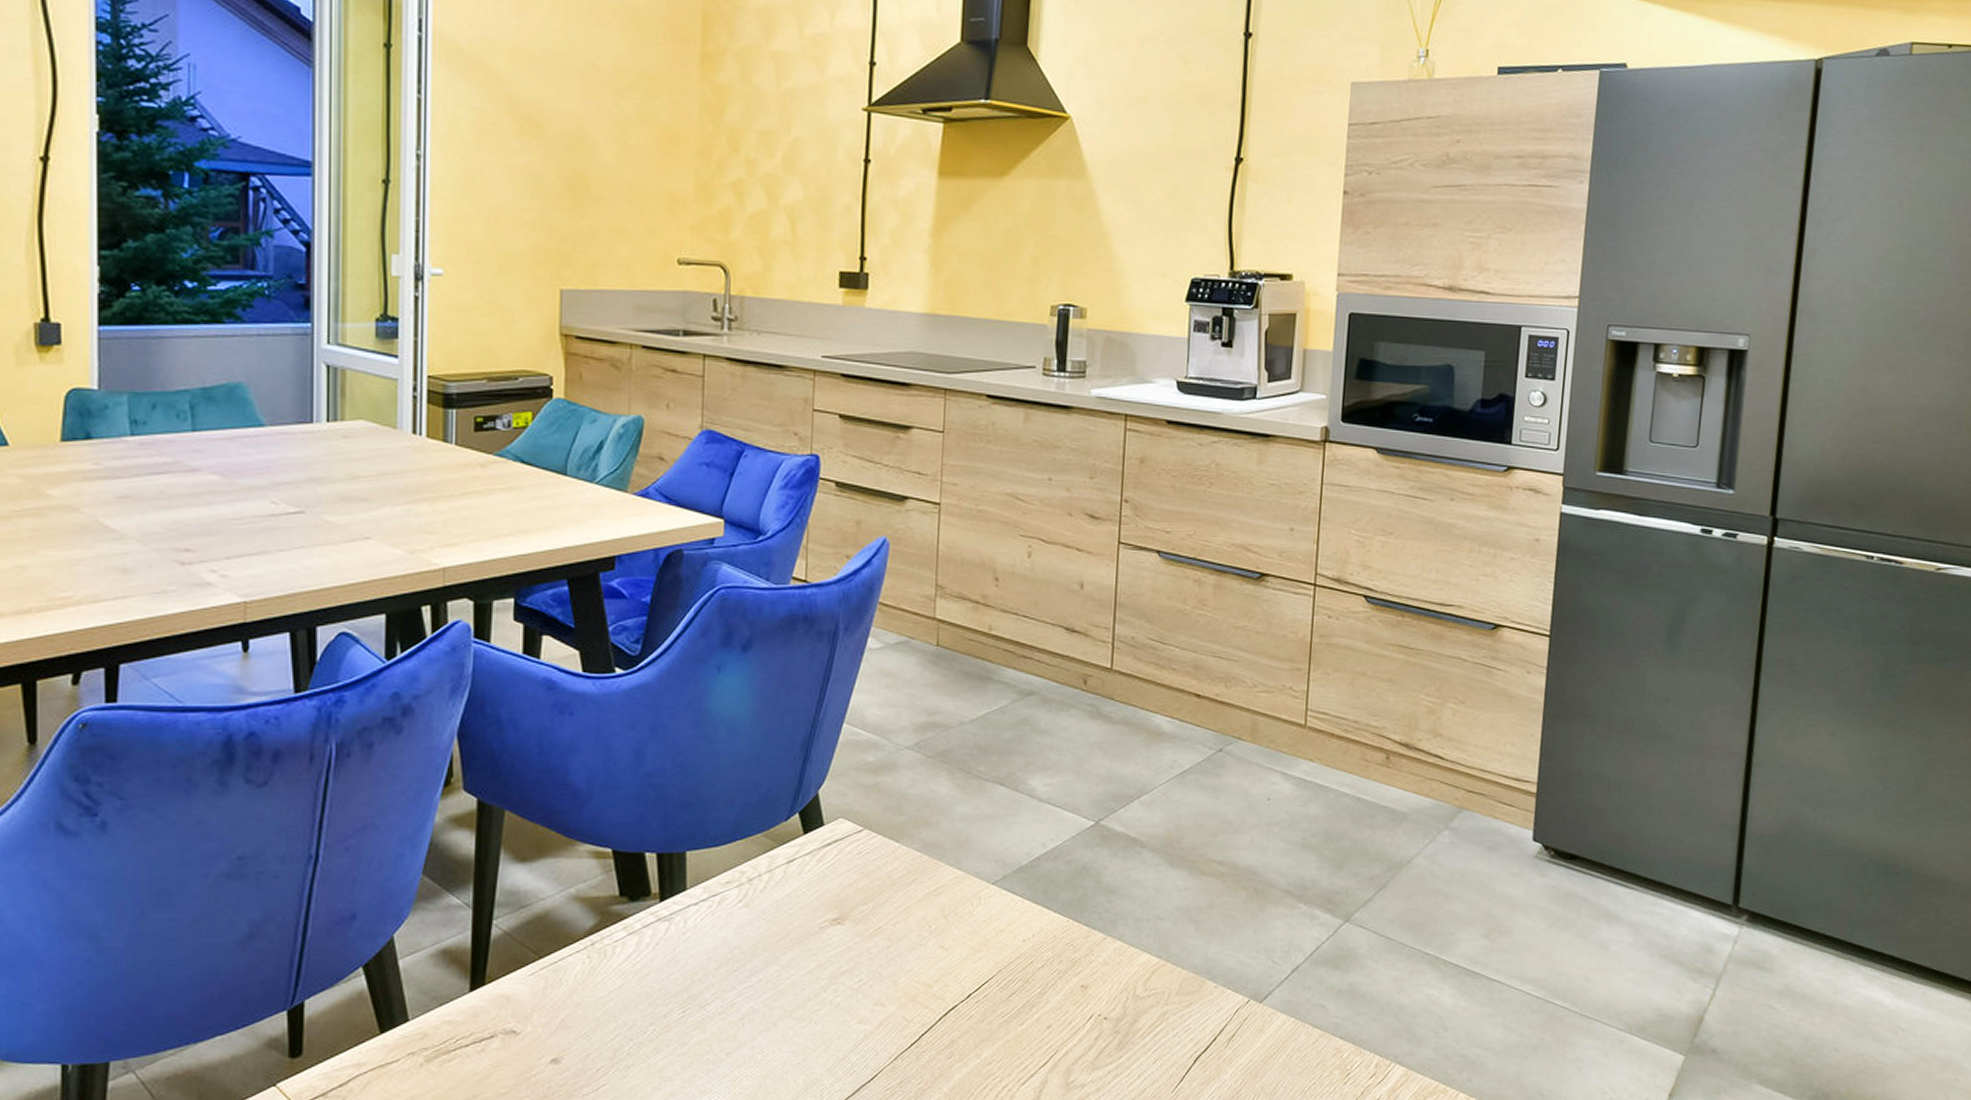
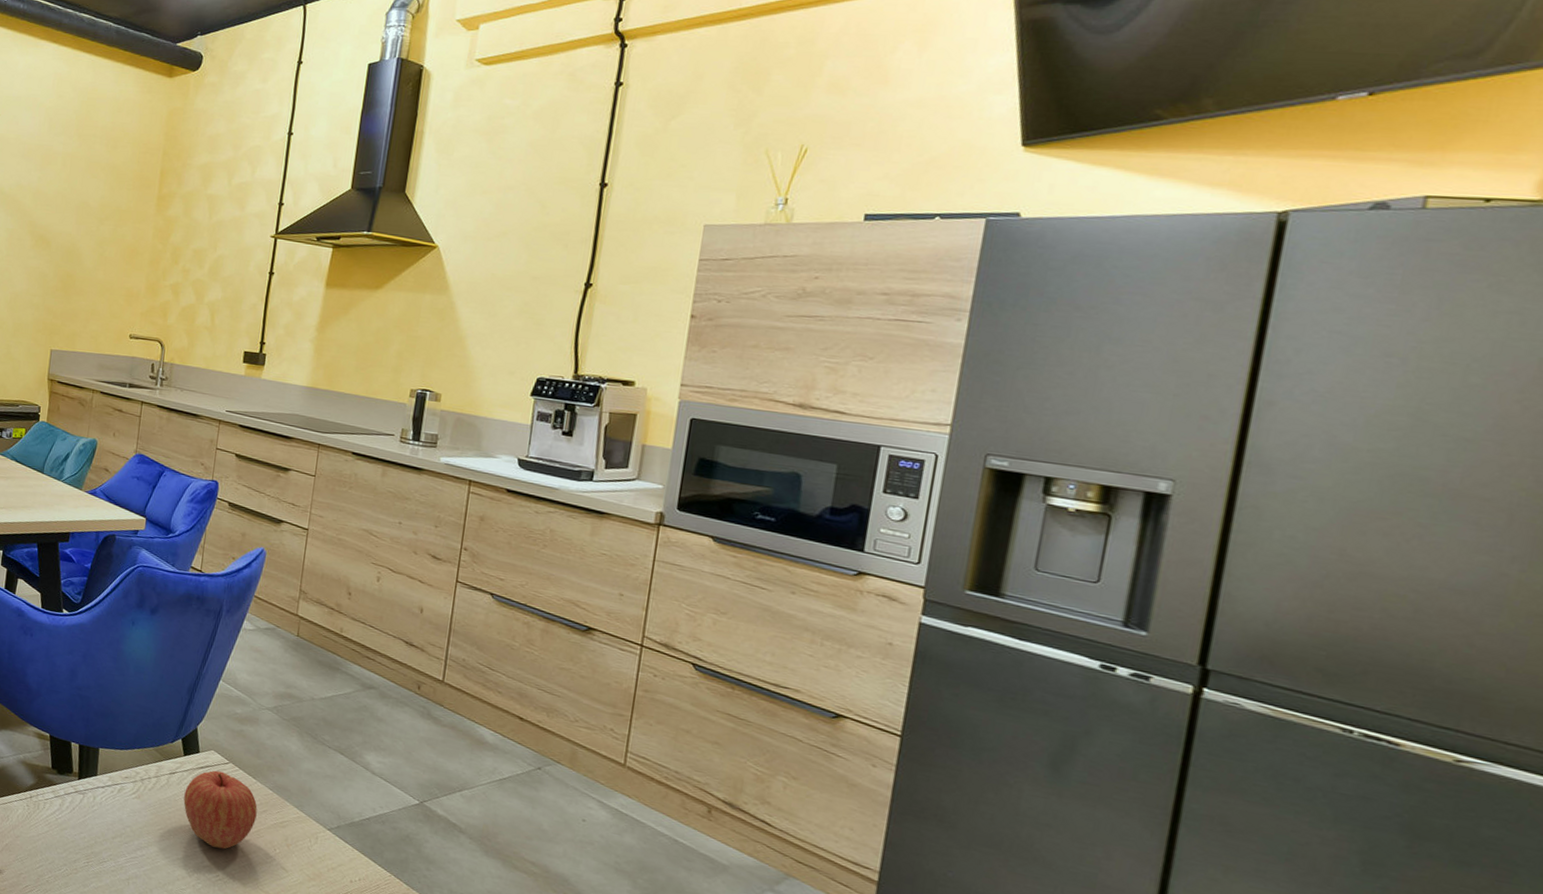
apple: none [808,843,904,944] -> present [183,770,258,850]

